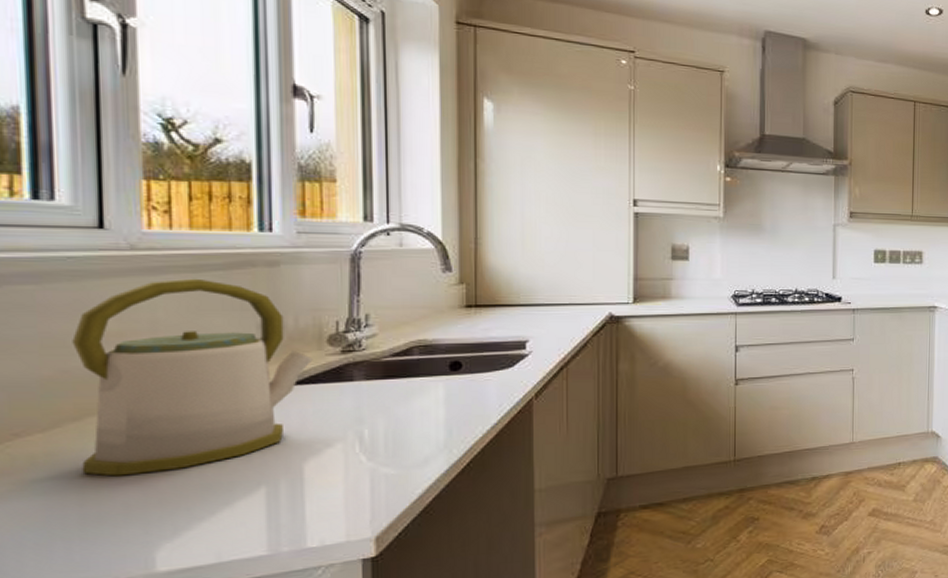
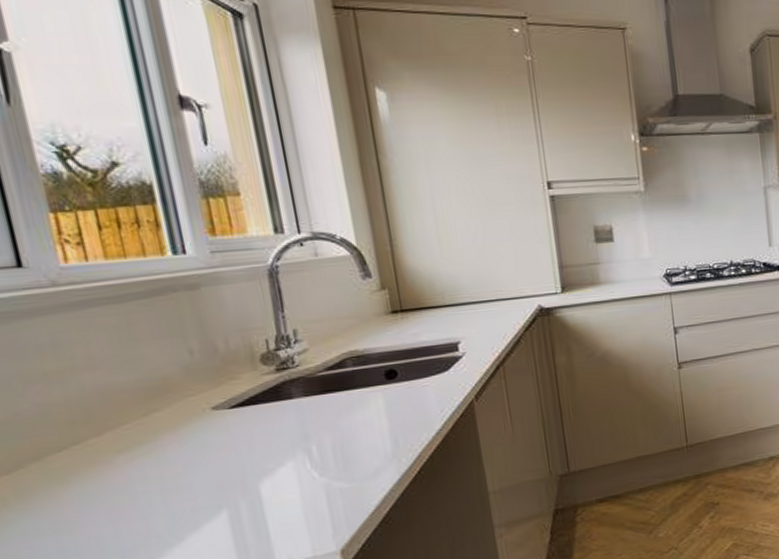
kettle: present [72,278,313,476] -> none [16,309,250,511]

